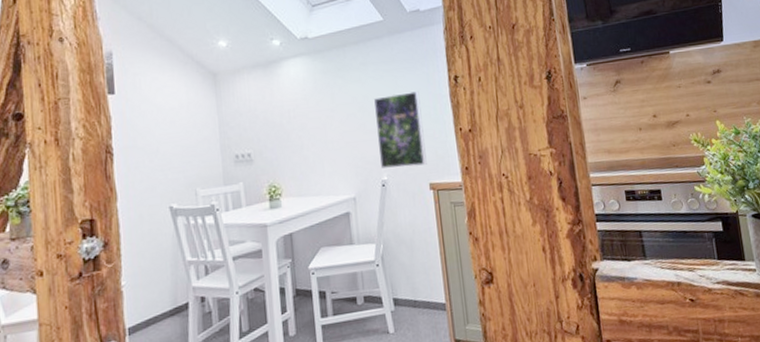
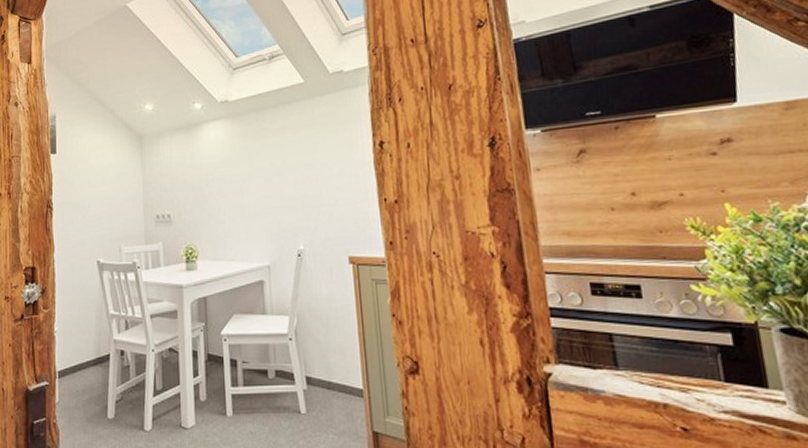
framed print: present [373,91,427,168] -> none [291,157,347,238]

